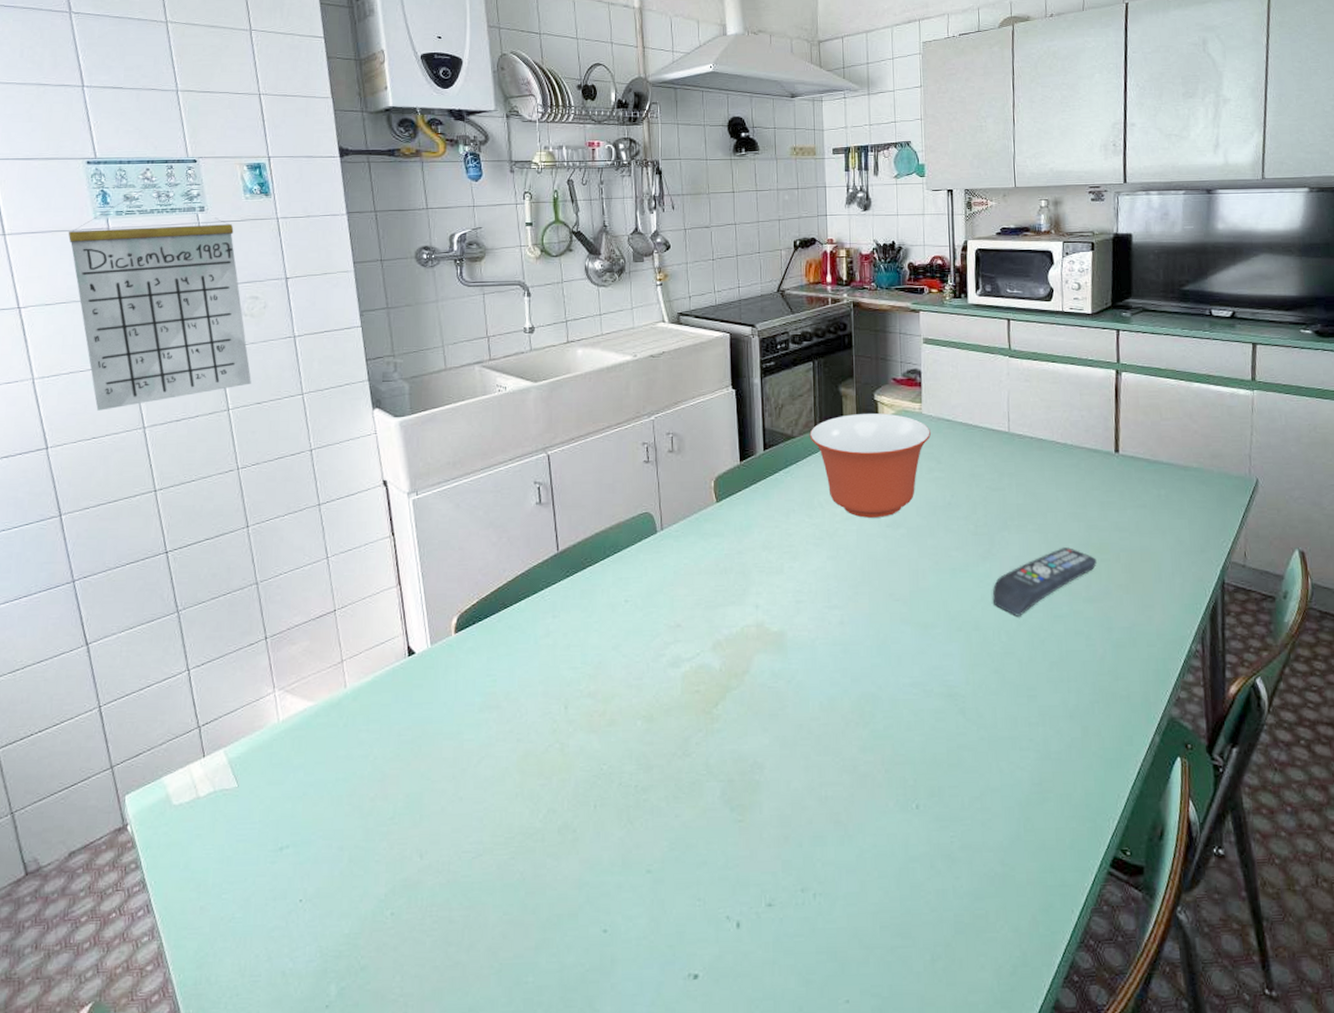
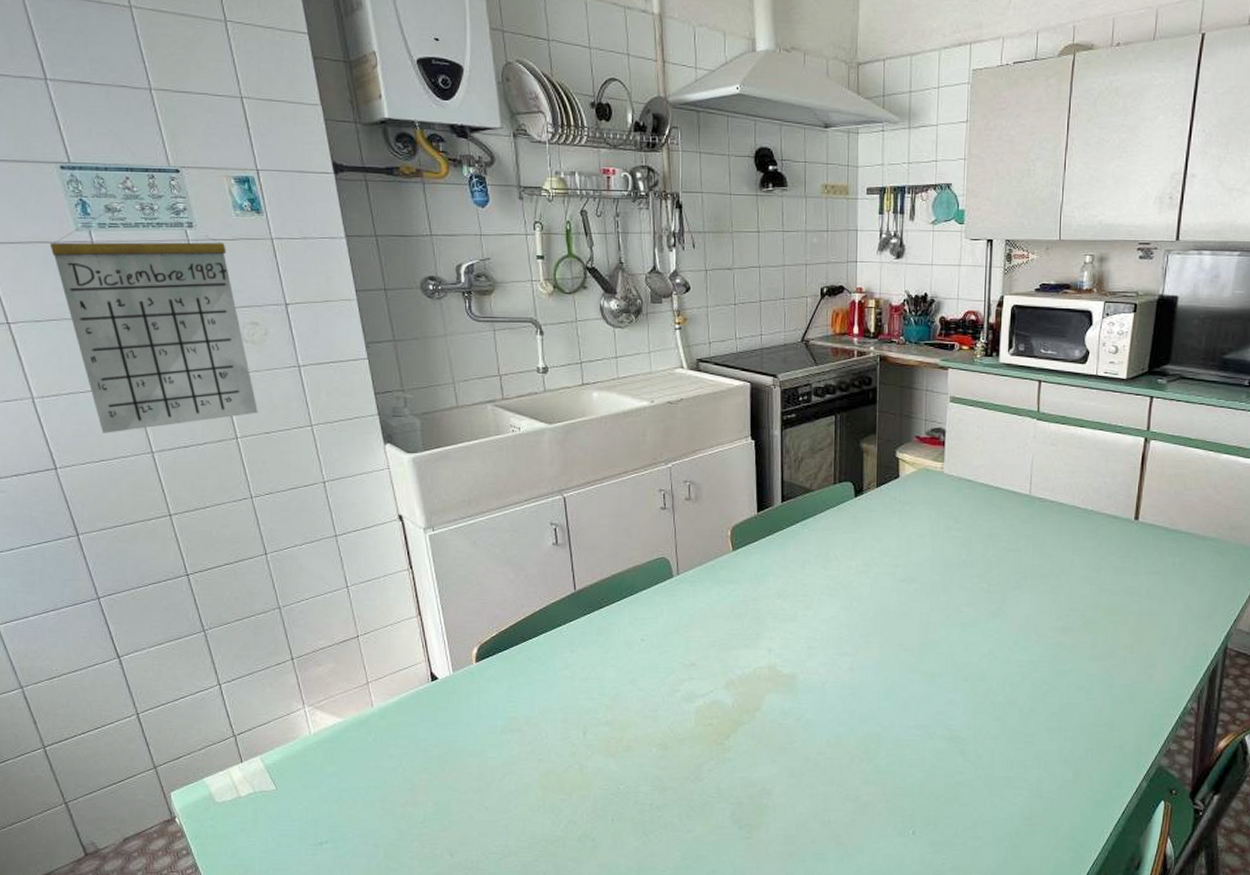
mixing bowl: present [809,413,931,518] -> none [828,470,951,572]
remote control: present [992,547,1097,617] -> none [999,608,1105,670]

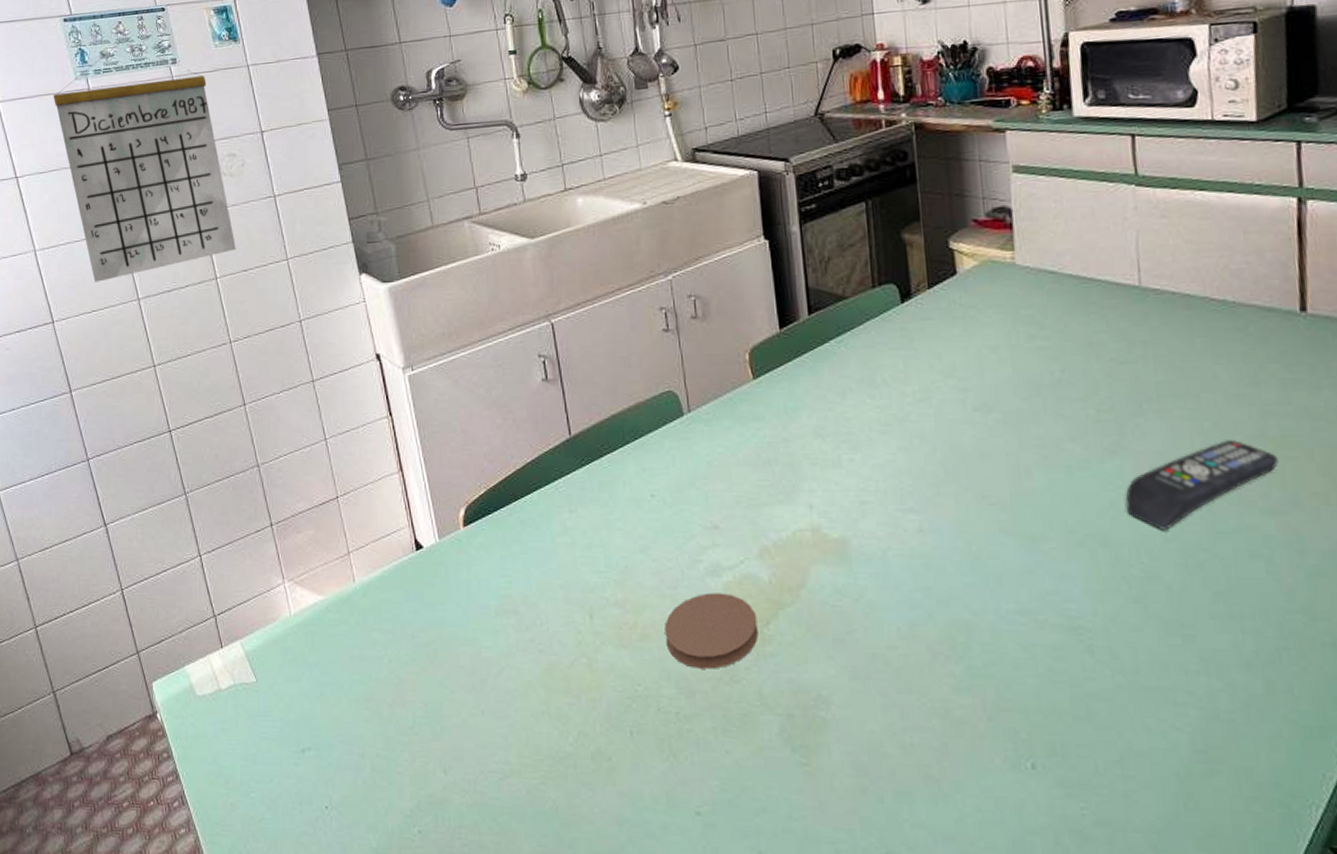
coaster: none [645,714,720,771] -> present [664,592,758,669]
remote control: none [999,608,1105,670] -> present [1125,440,1279,530]

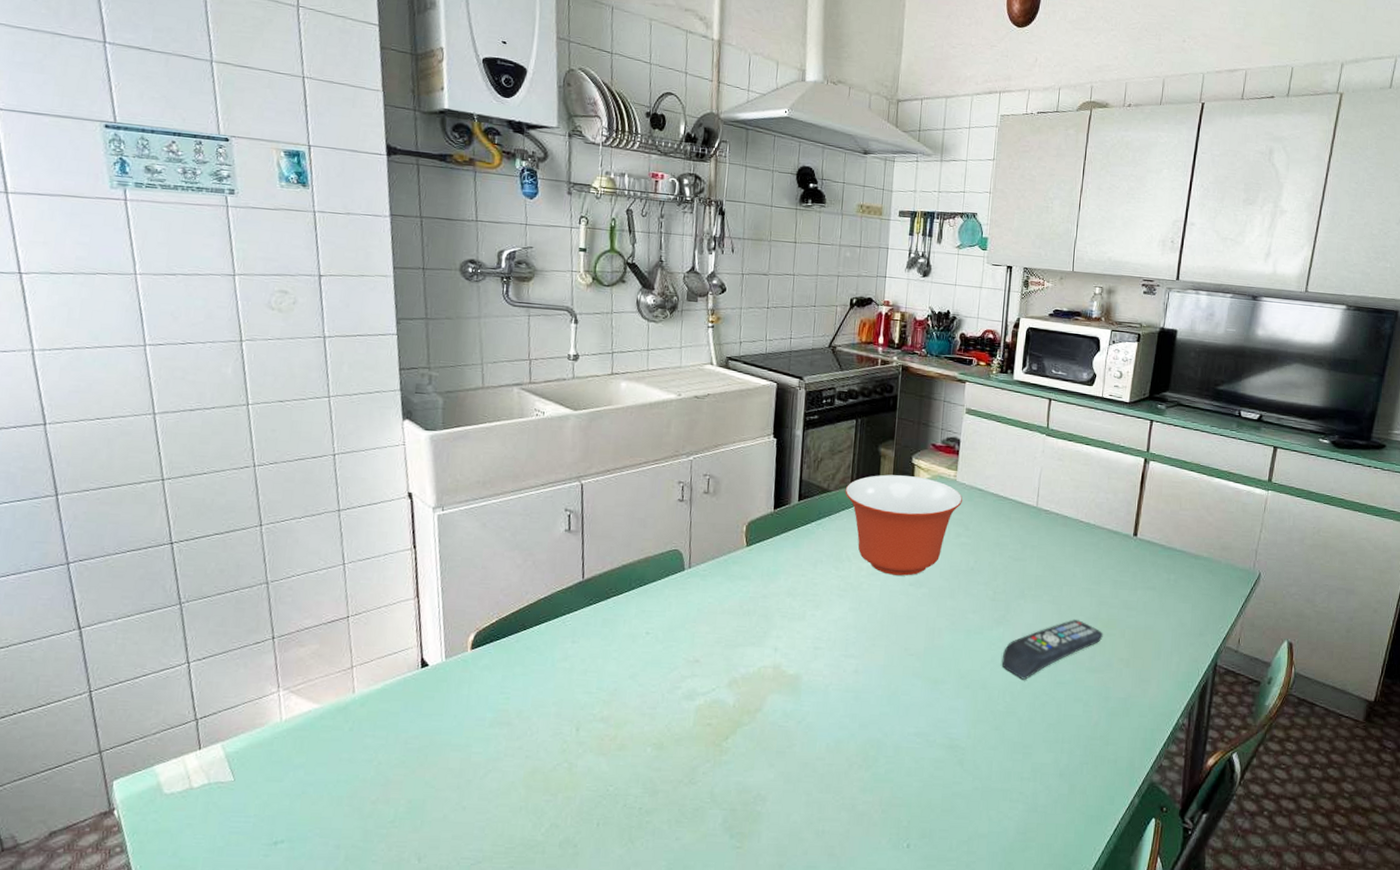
calendar: present [53,41,236,282] -> none [79,160,275,392]
coaster: present [664,592,758,669] -> none [639,713,719,774]
mixing bowl: none [866,265,1029,399] -> present [845,474,962,576]

